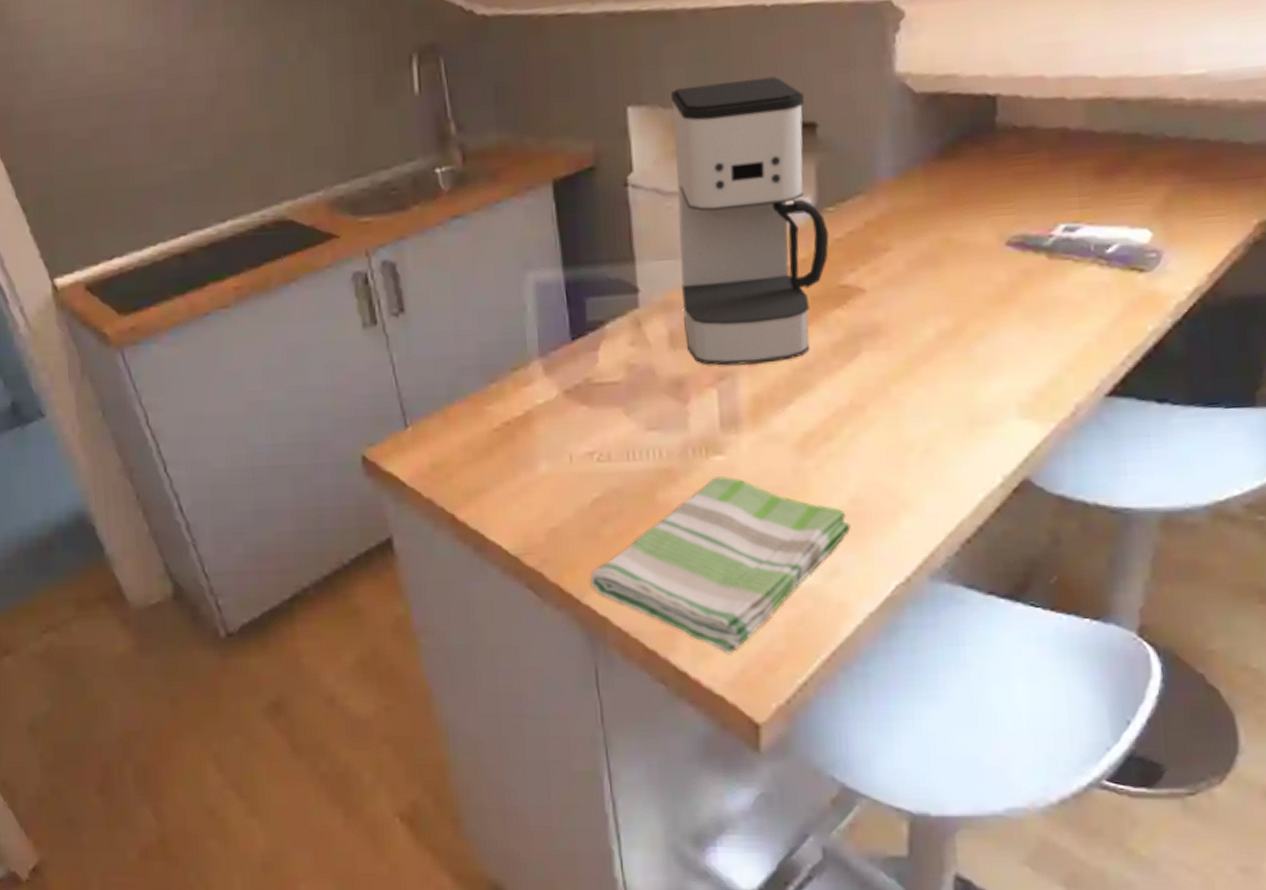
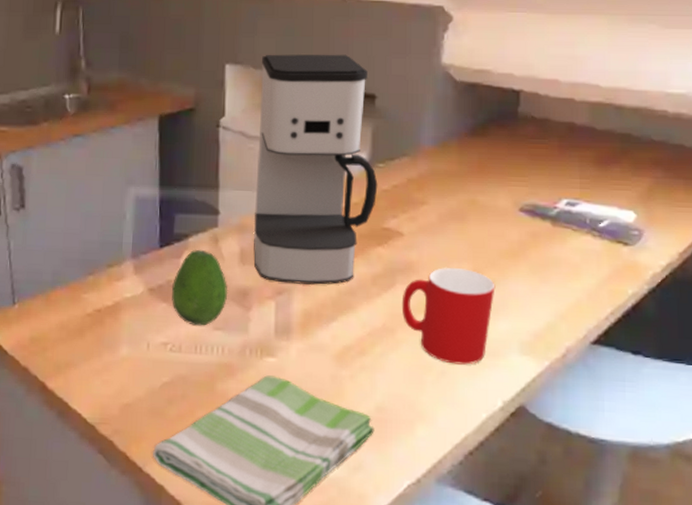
fruit: none [591,337,660,428] -> present [172,249,228,326]
cup: none [870,323,984,439] -> present [401,268,495,365]

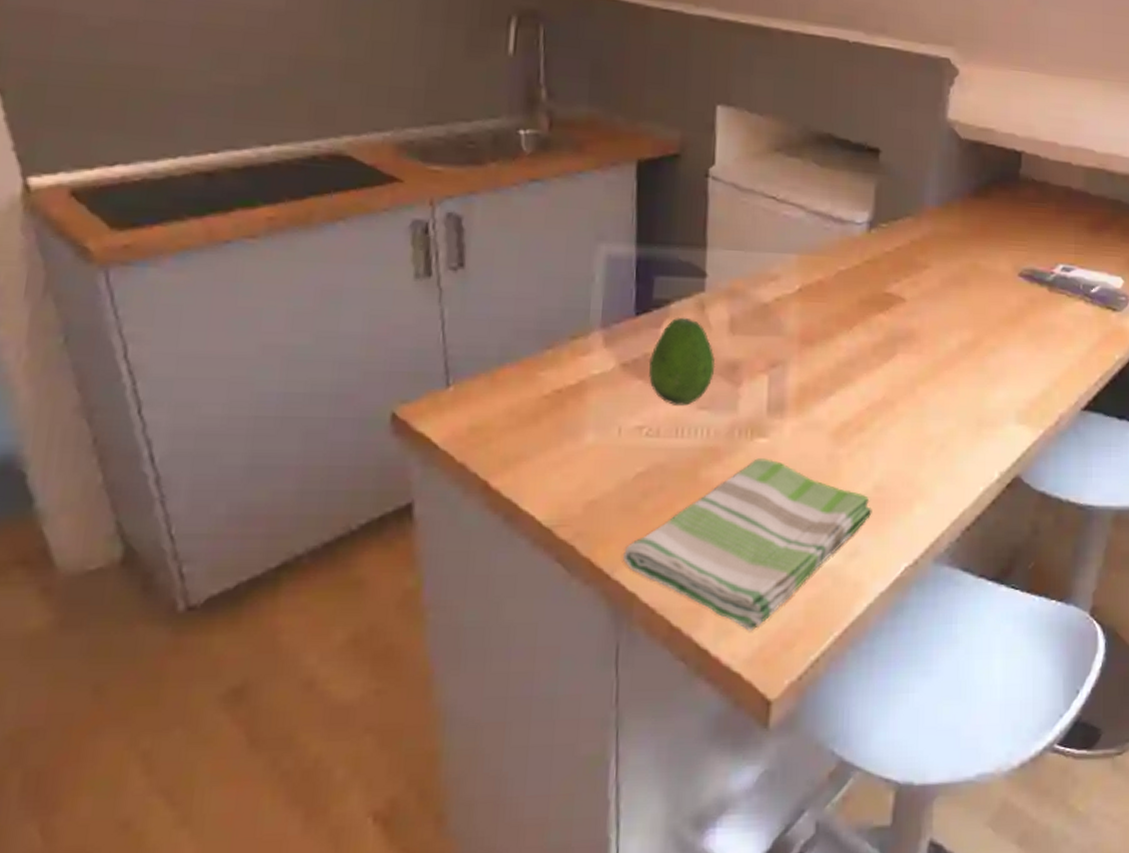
coffee maker: present [253,54,378,285] -> none [745,97,881,356]
cup: present [401,268,495,365] -> none [902,335,995,437]

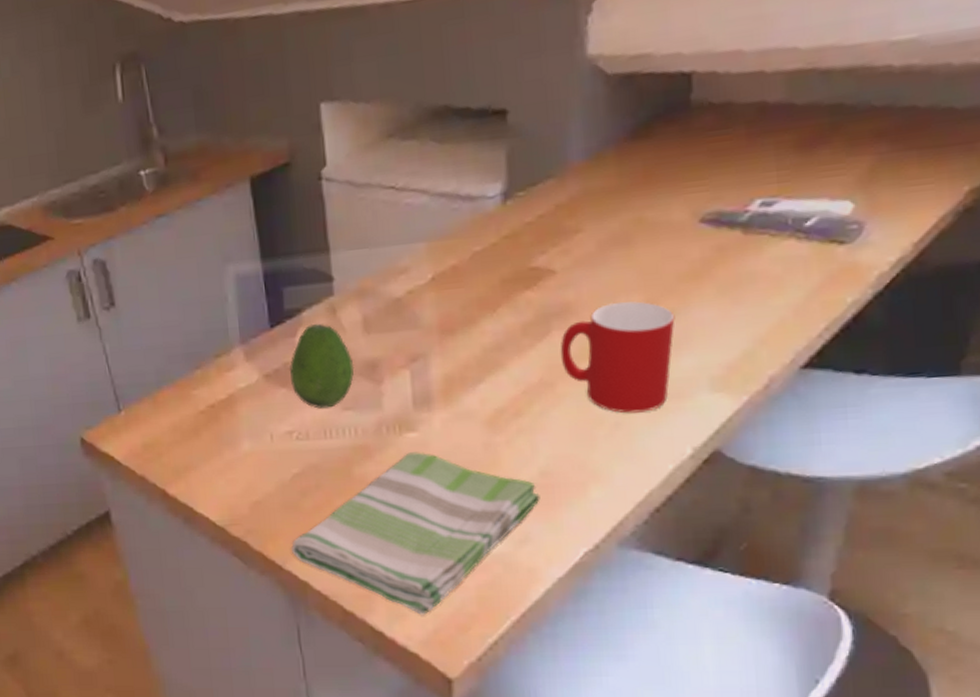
cup: none [902,335,995,437] -> present [560,301,675,413]

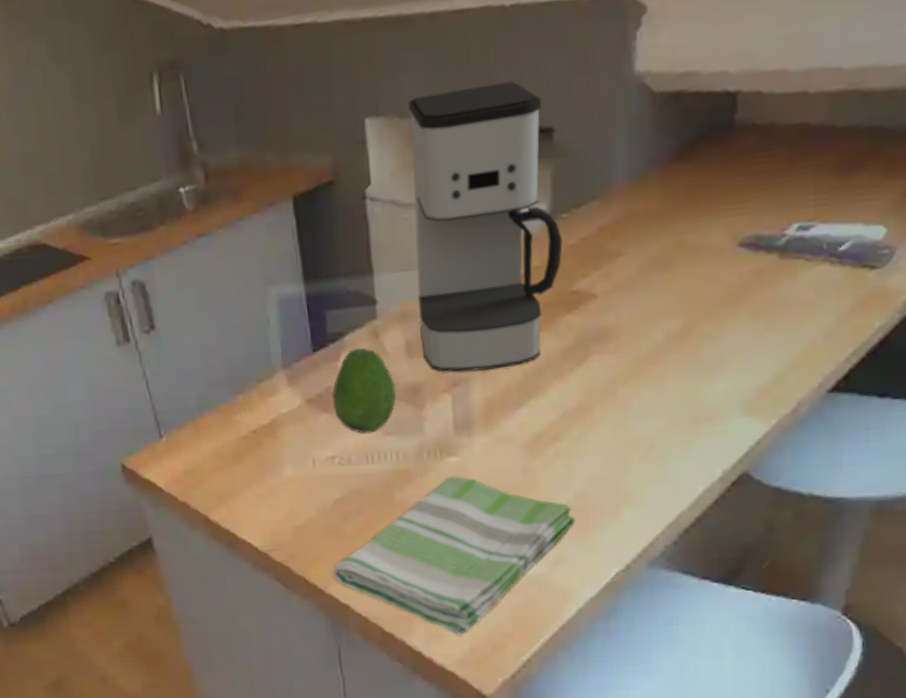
coffee maker: none [363,65,520,348] -> present [409,81,563,373]
cup: present [560,301,675,413] -> none [598,325,711,437]

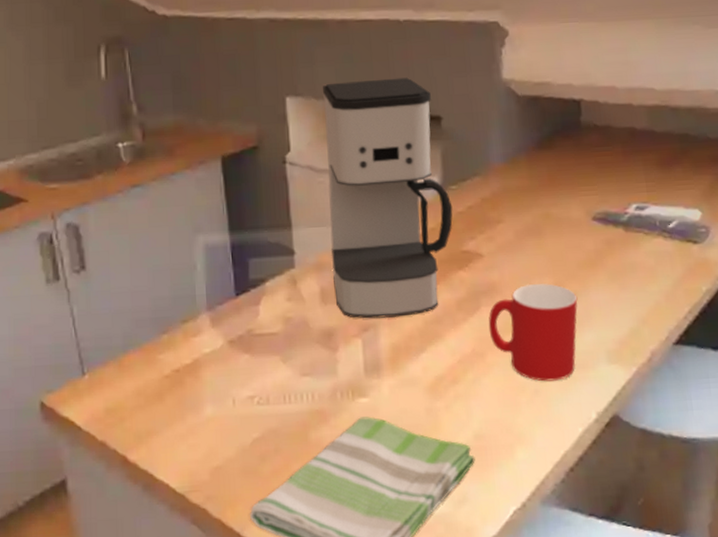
fruit: present [332,347,397,434] -> none [253,293,312,374]
cup: none [598,325,711,437] -> present [488,284,578,382]

